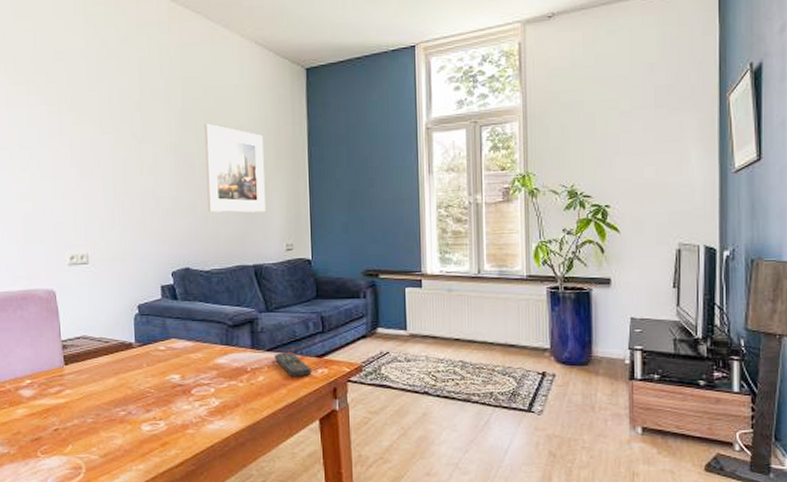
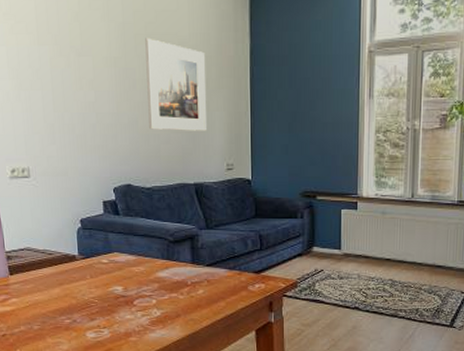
remote control: present [274,352,312,378] -> none [213,268,249,292]

